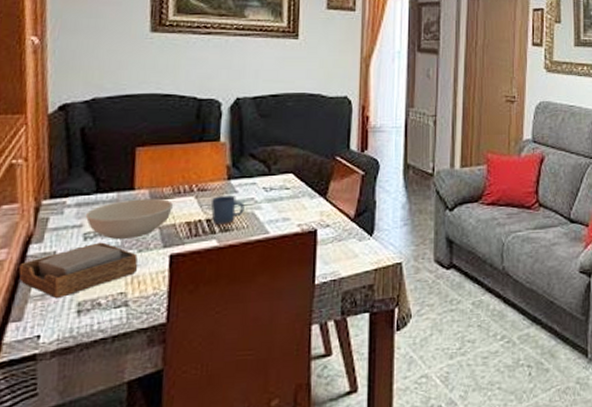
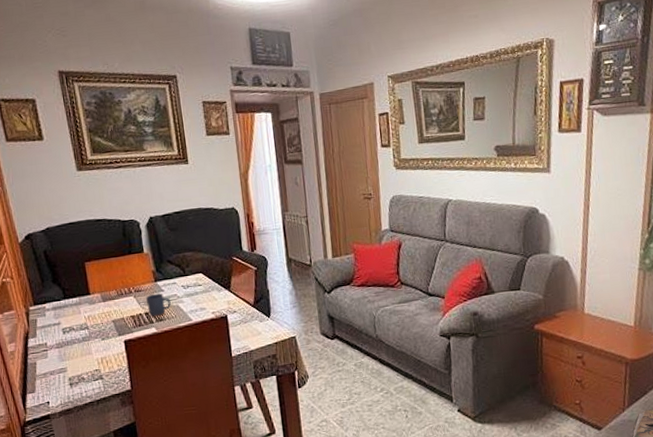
napkin holder: present [18,242,138,299] -> none [25,334,105,376]
bowl: present [85,198,173,240] -> none [60,300,120,333]

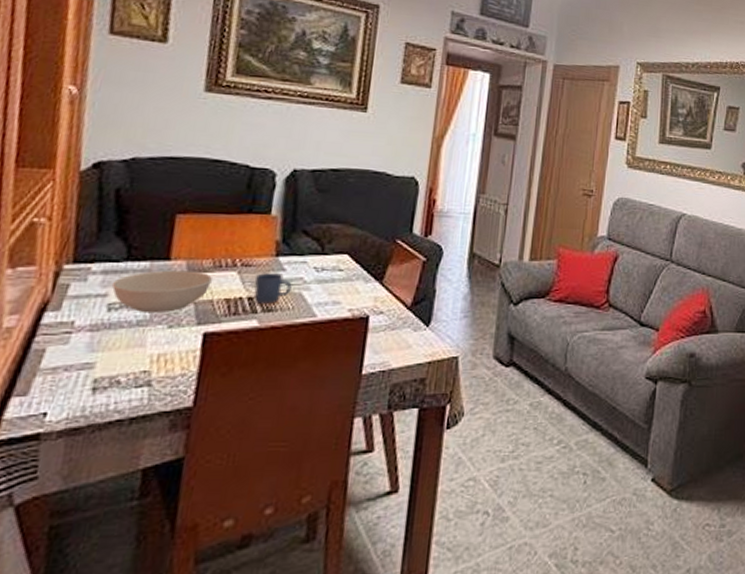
bowl: none [60,300,120,333] -> present [111,270,212,314]

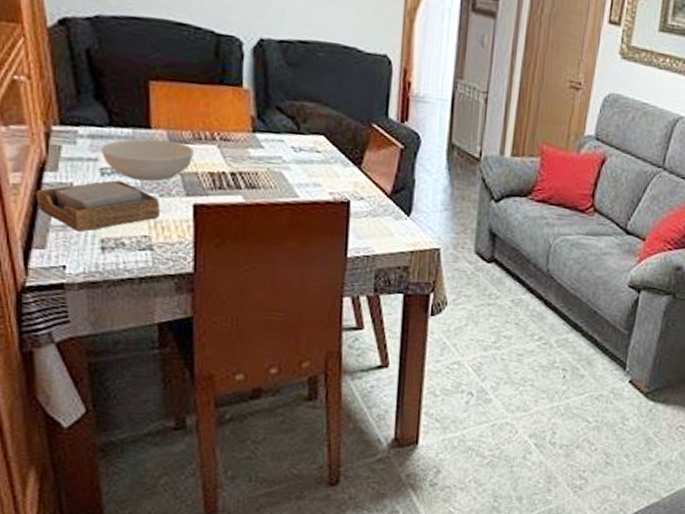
napkin holder: none [28,315,167,374] -> present [36,180,161,232]
mug: present [254,272,292,305] -> none [234,148,272,182]

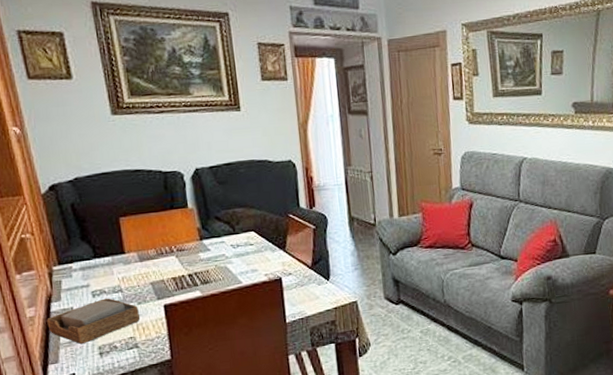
bowl: present [100,138,194,182] -> none [89,259,159,296]

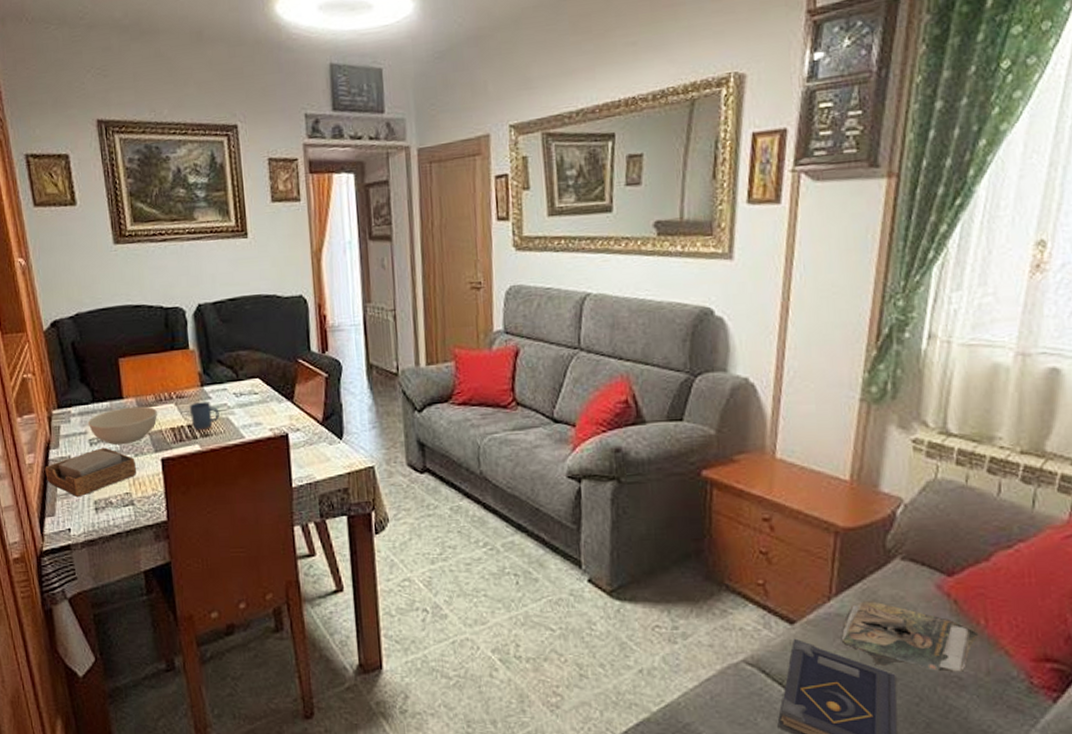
bowl: none [89,259,159,296] -> present [87,406,157,446]
mug: none [189,252,218,279] -> present [189,401,220,431]

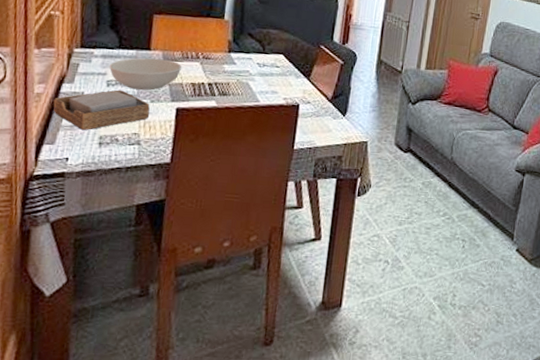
mug: present [189,401,220,431] -> none [213,65,241,90]

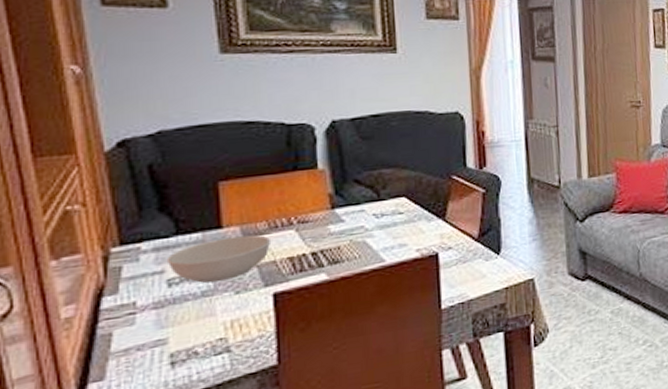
napkin holder: present [53,90,150,131] -> none [92,287,238,353]

